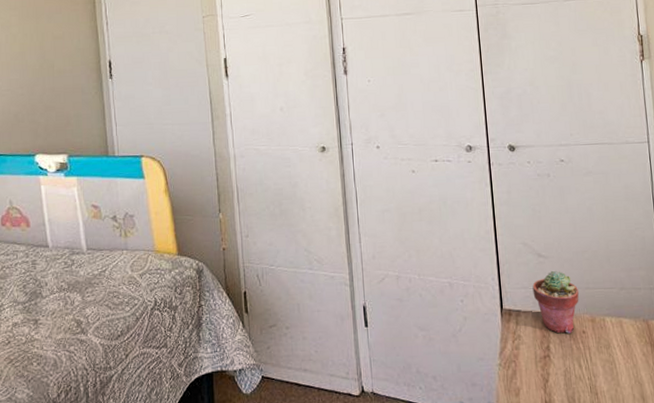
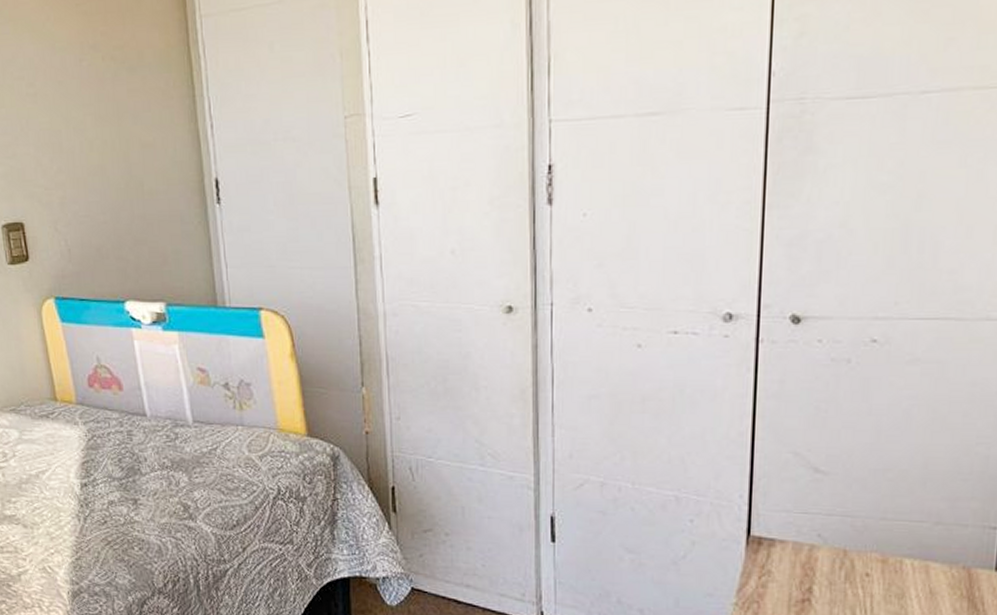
potted succulent: present [532,270,579,333] -> none [798,491,870,575]

